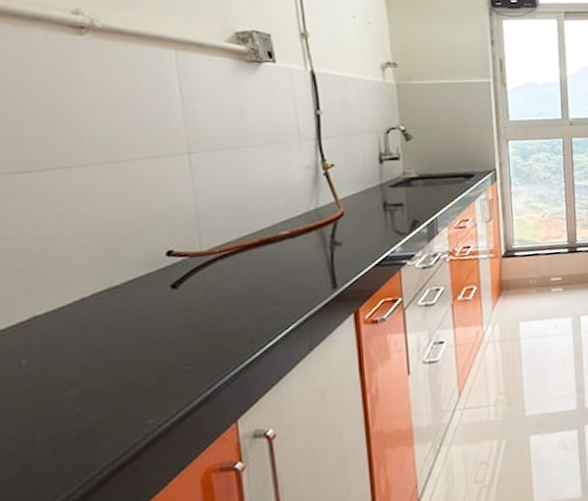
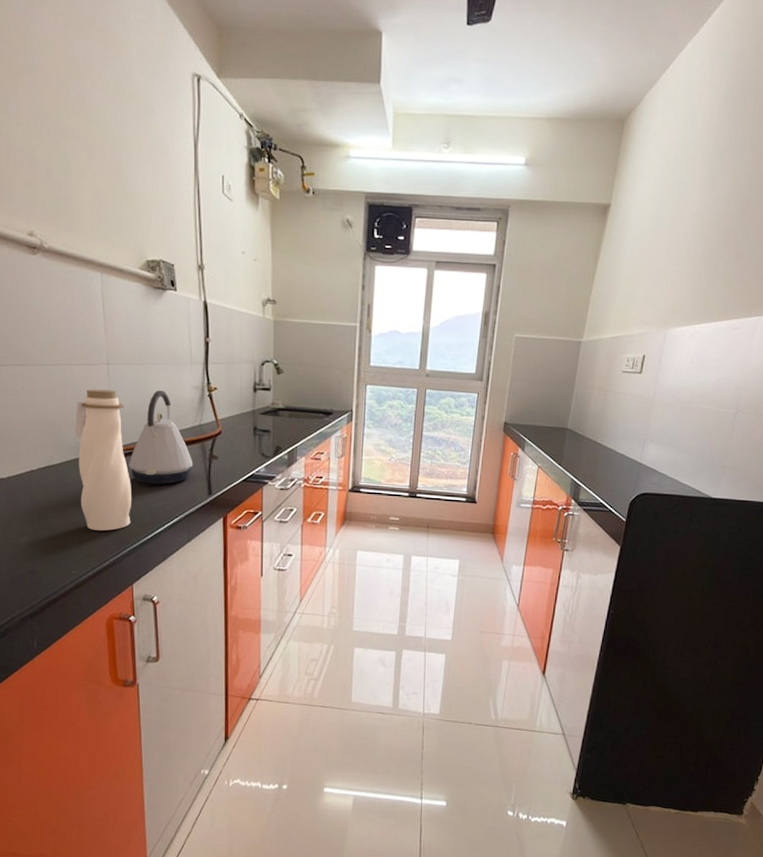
water bottle: none [144,182,231,361] -> present [74,389,131,531]
kettle: none [224,175,311,290] -> present [129,390,193,485]

